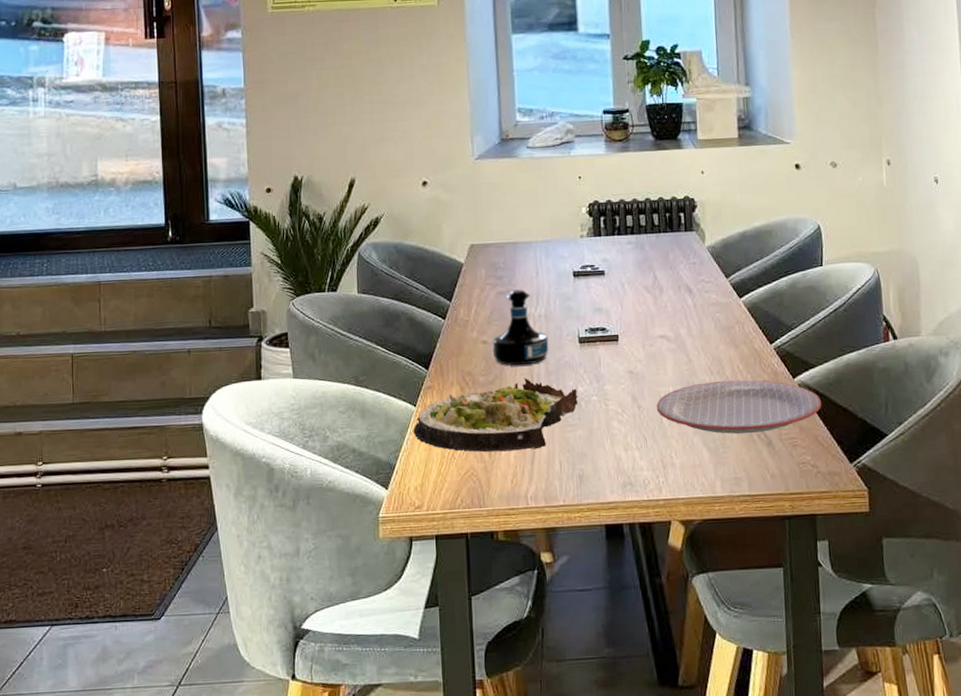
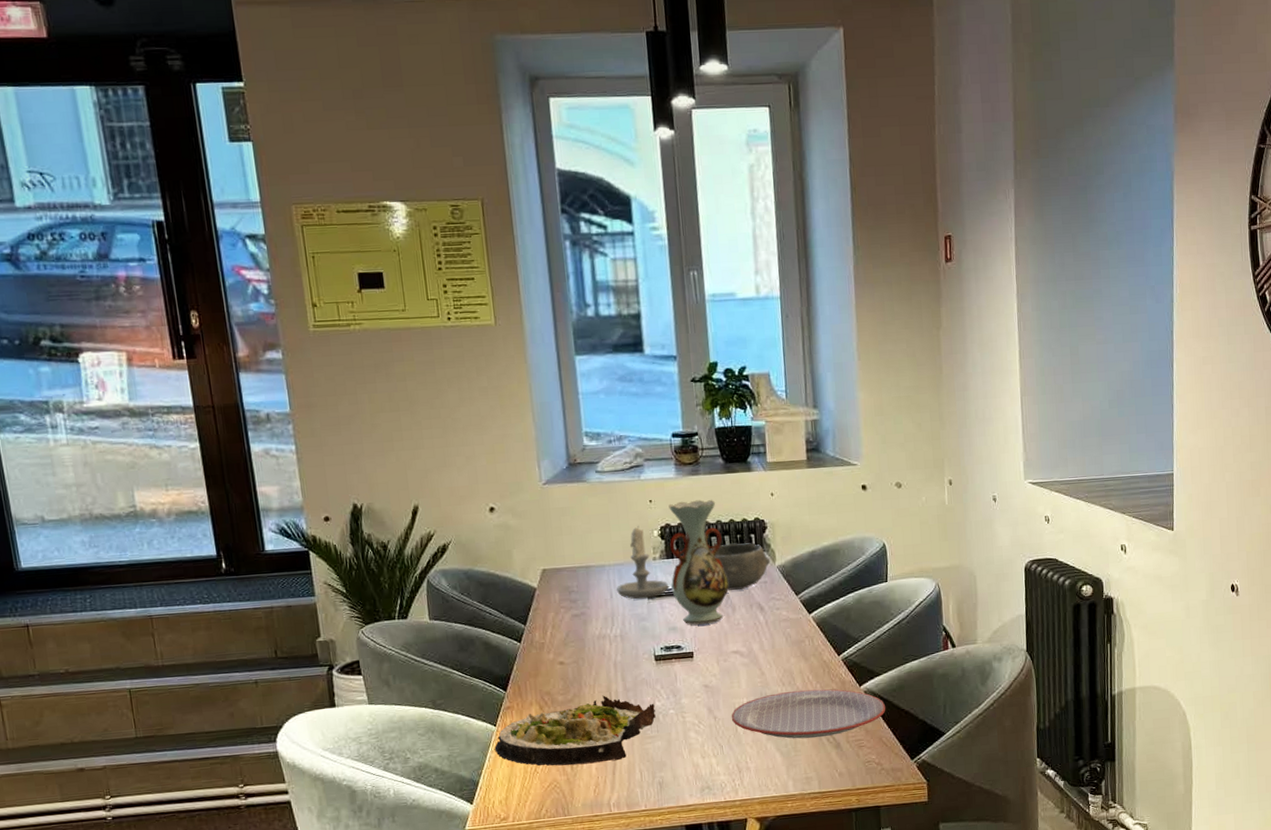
tequila bottle: present [492,289,549,366] -> none [569,611,626,685]
candle: none [542,201,596,278] -> present [616,525,669,600]
vase: none [597,177,656,306] -> present [668,500,729,625]
bowl: none [638,222,699,271] -> present [709,543,770,590]

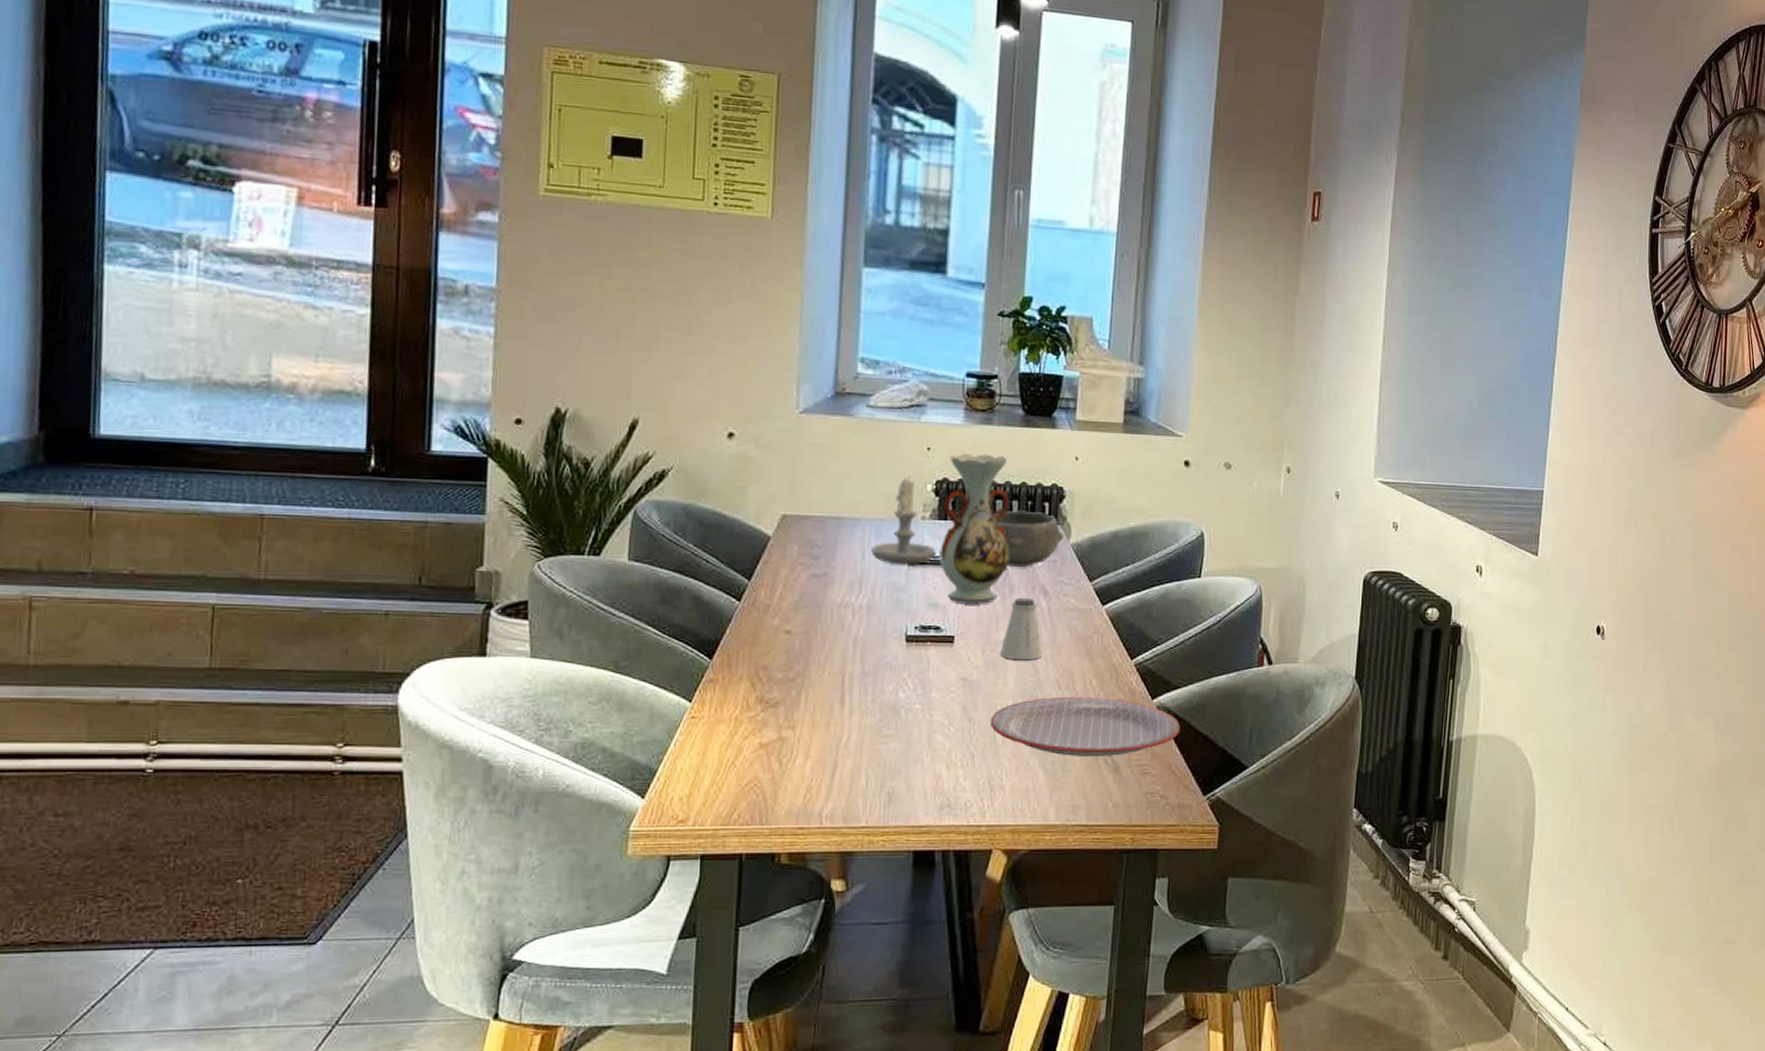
salad plate: present [494,695,656,766] -> none [685,677,897,761]
saltshaker: none [731,614,765,666] -> present [1000,597,1042,661]

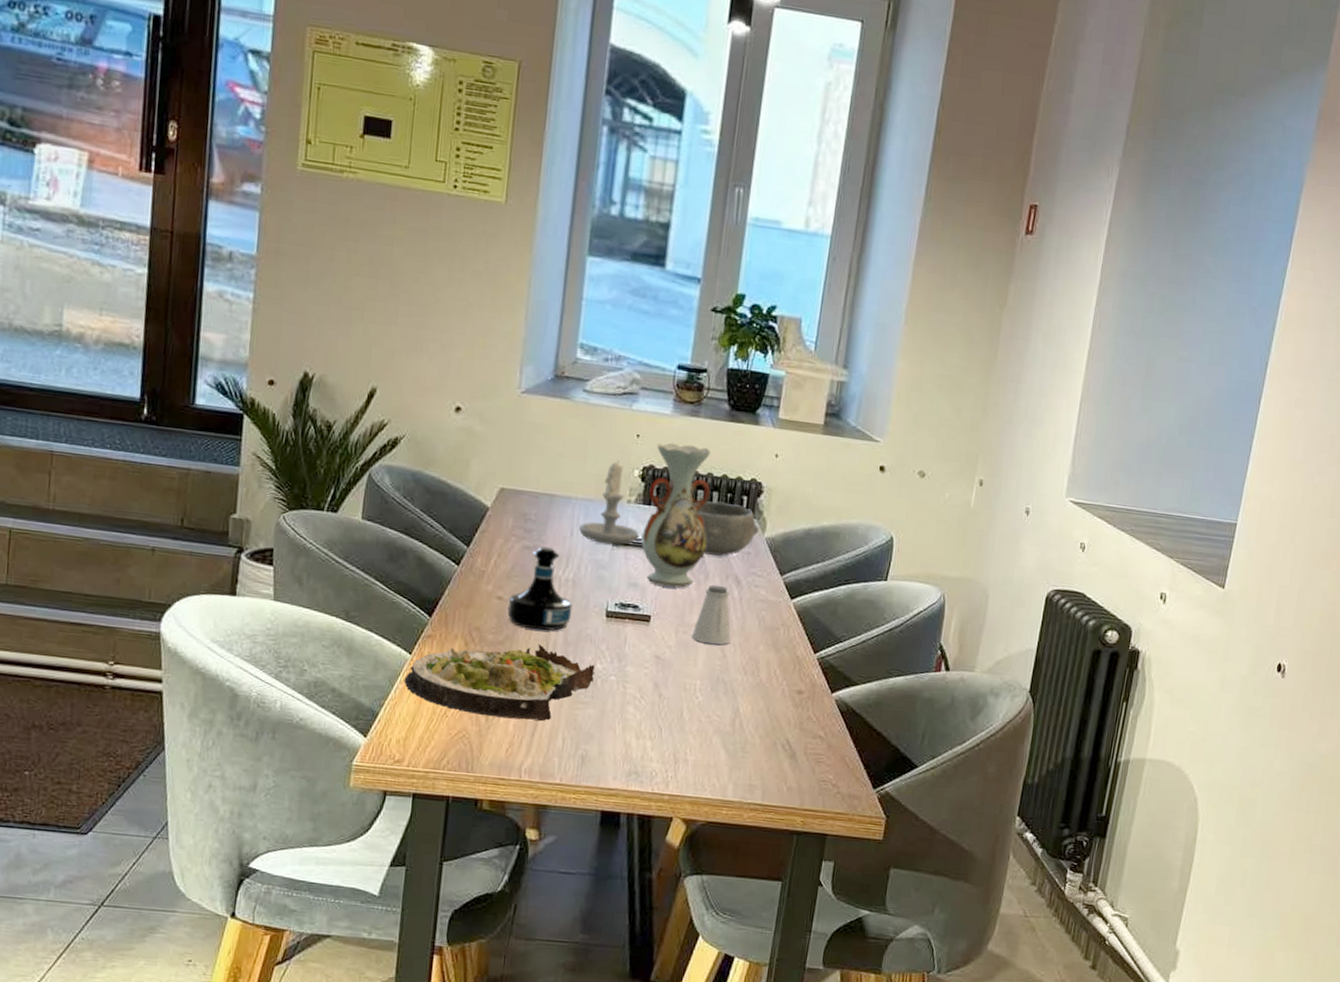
salad plate: none [685,677,897,761] -> present [404,644,595,722]
tequila bottle: none [796,573,869,663] -> present [507,546,573,631]
plate: present [990,696,1181,758] -> none [678,681,857,743]

